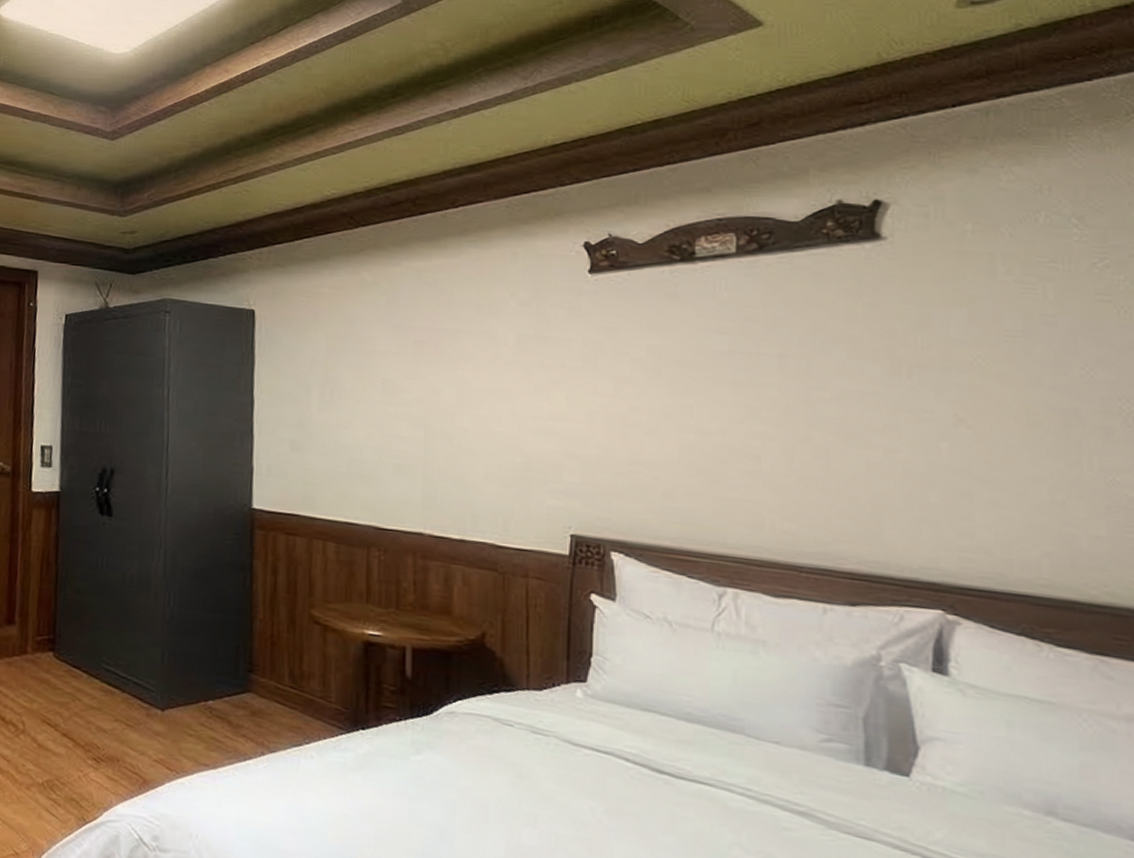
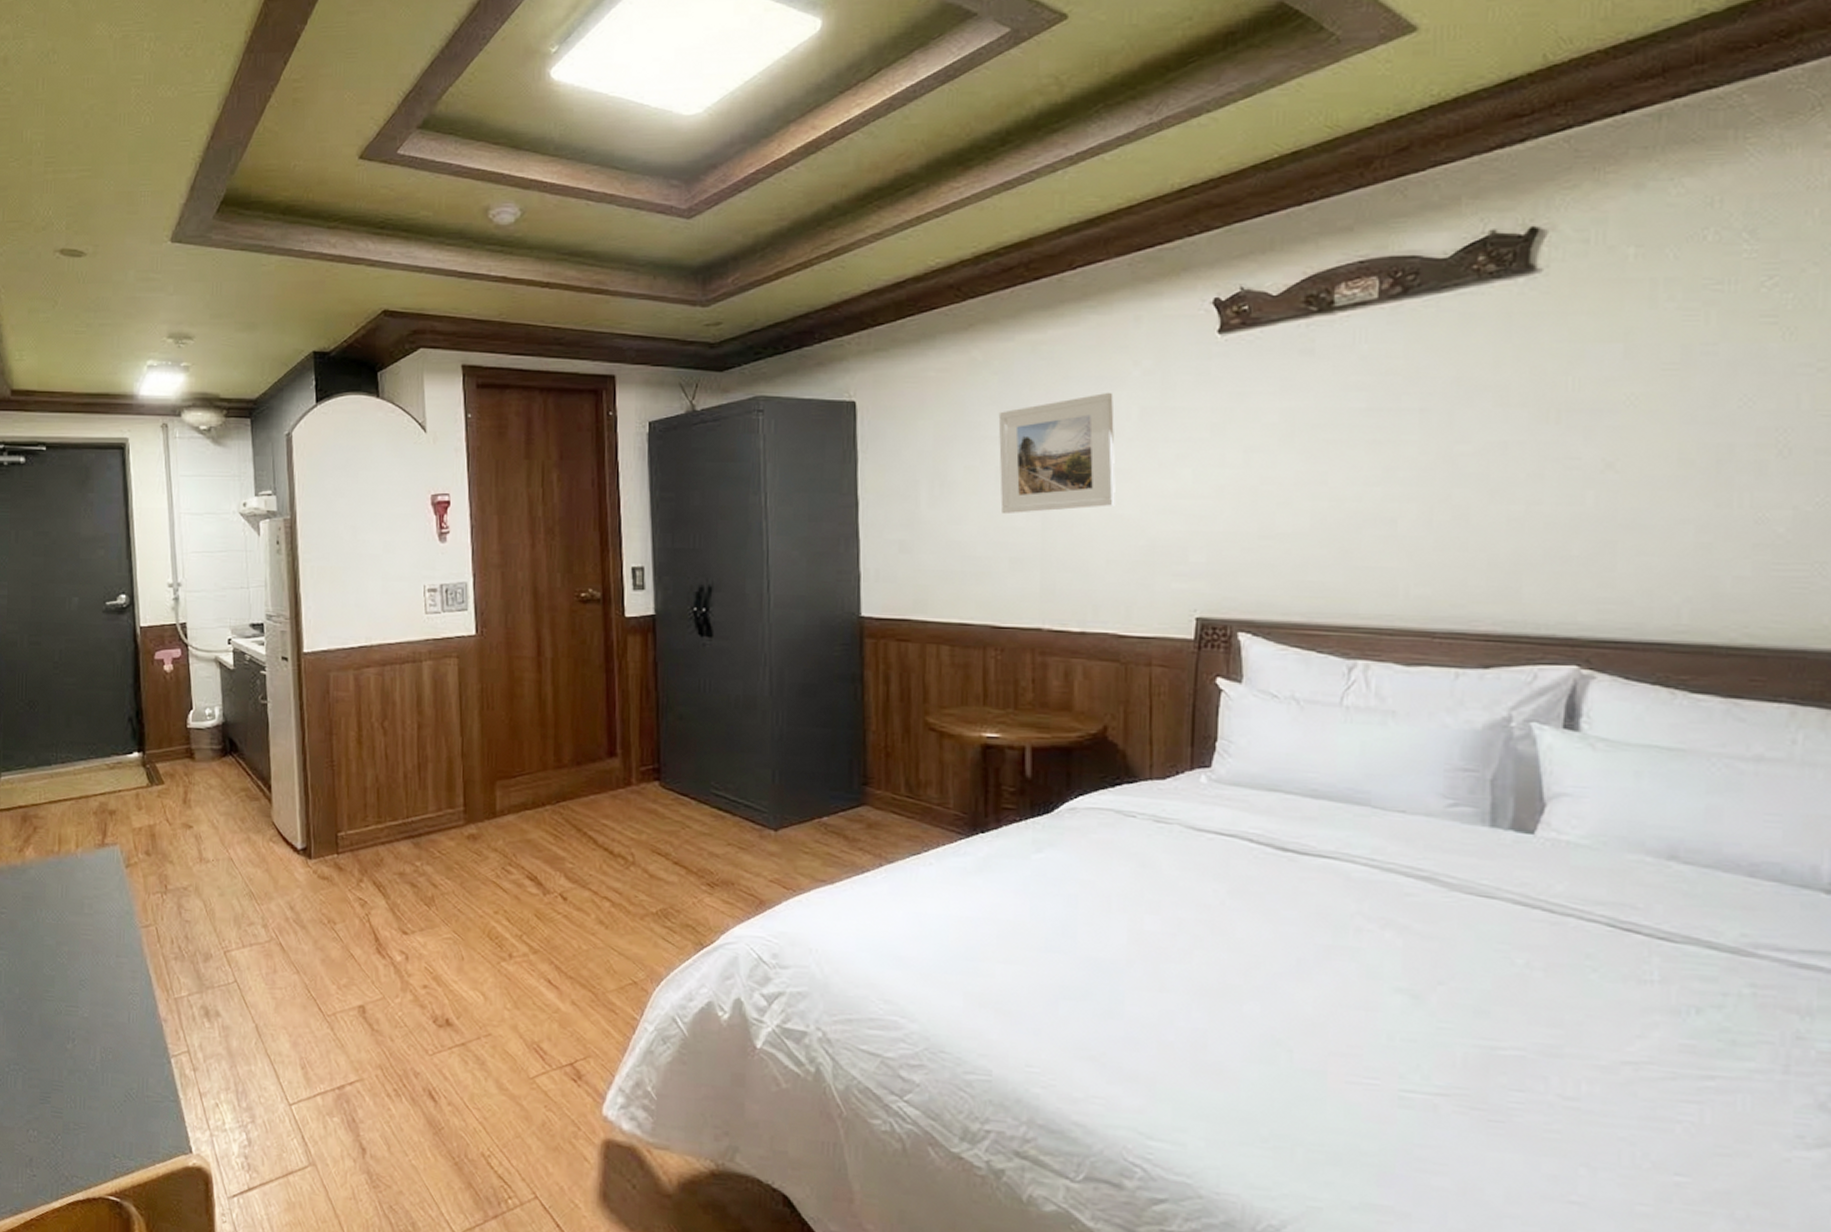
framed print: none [385,318,494,424] -> present [998,392,1116,515]

